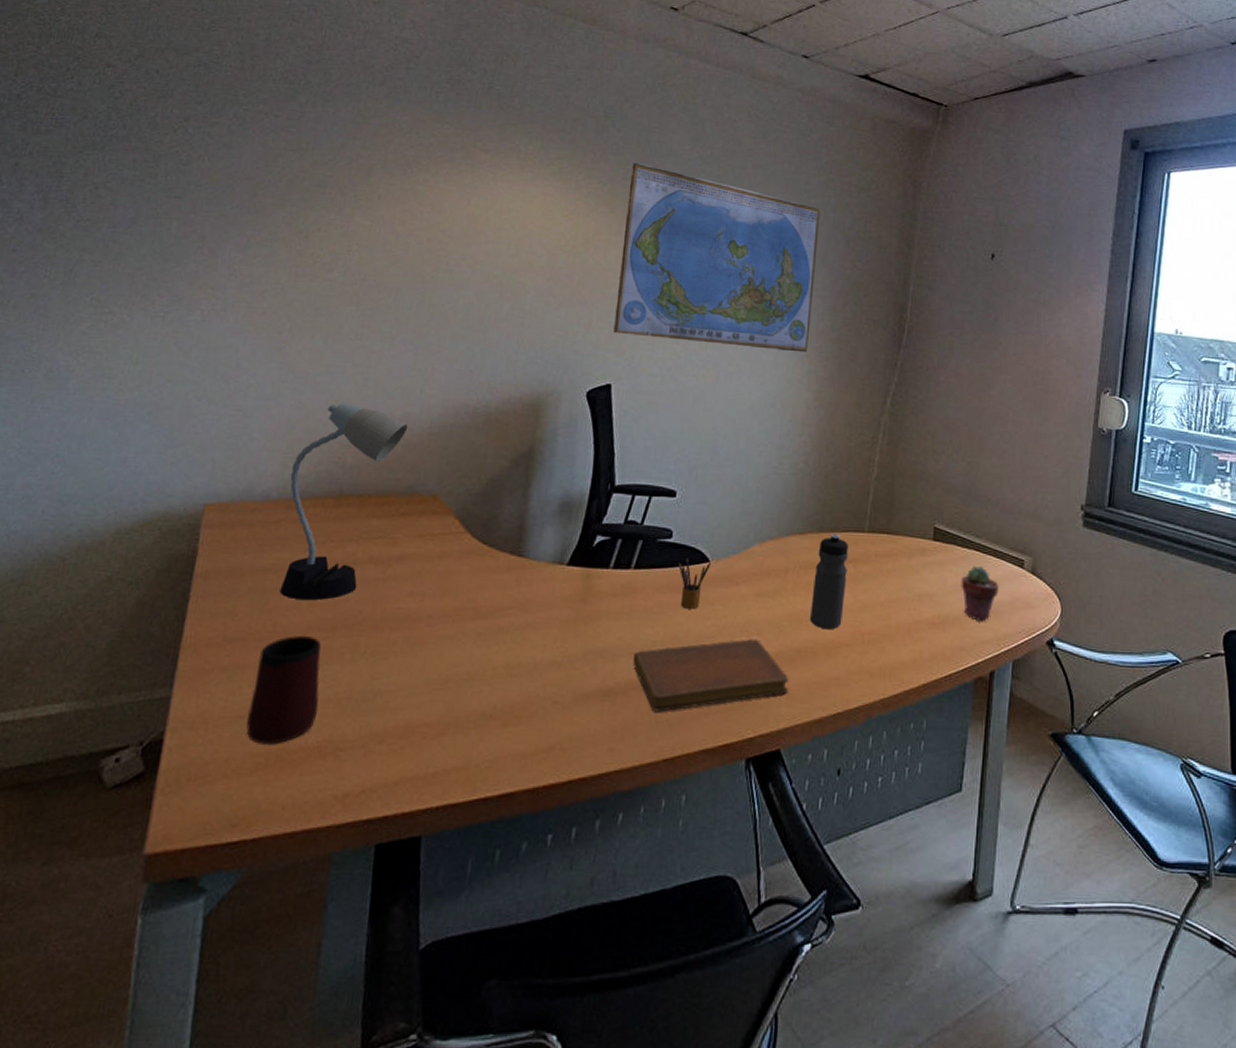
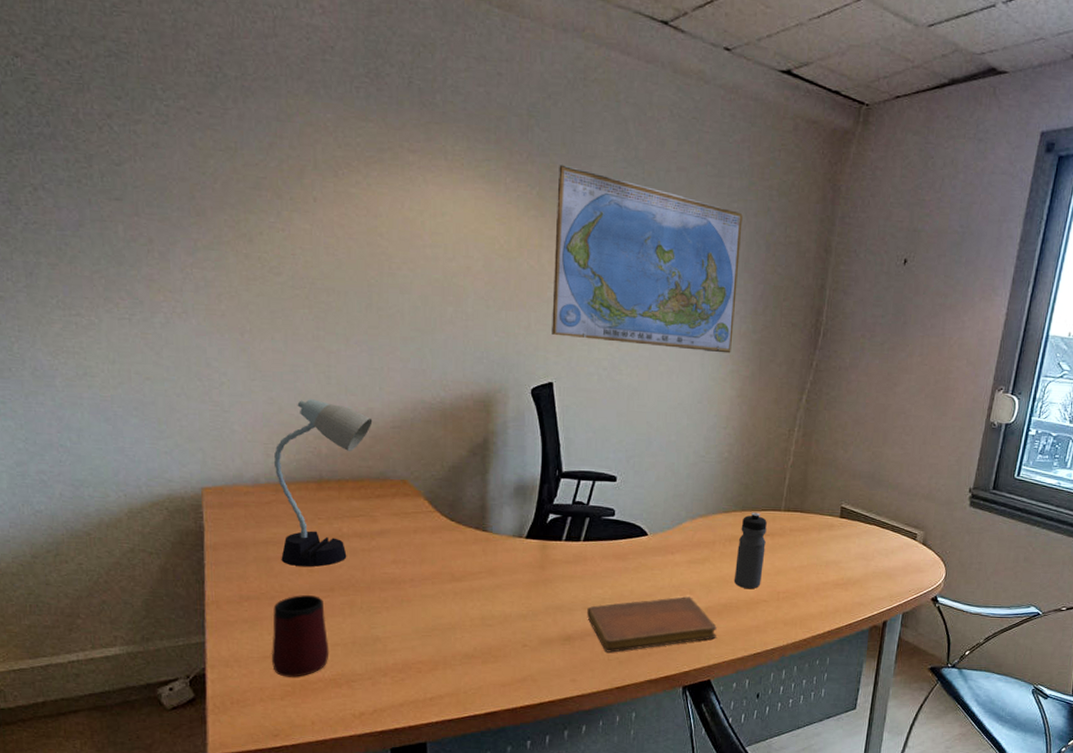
pencil box: present [678,558,711,609] -> none [621,532,649,573]
potted succulent: present [961,566,999,621] -> none [862,539,894,583]

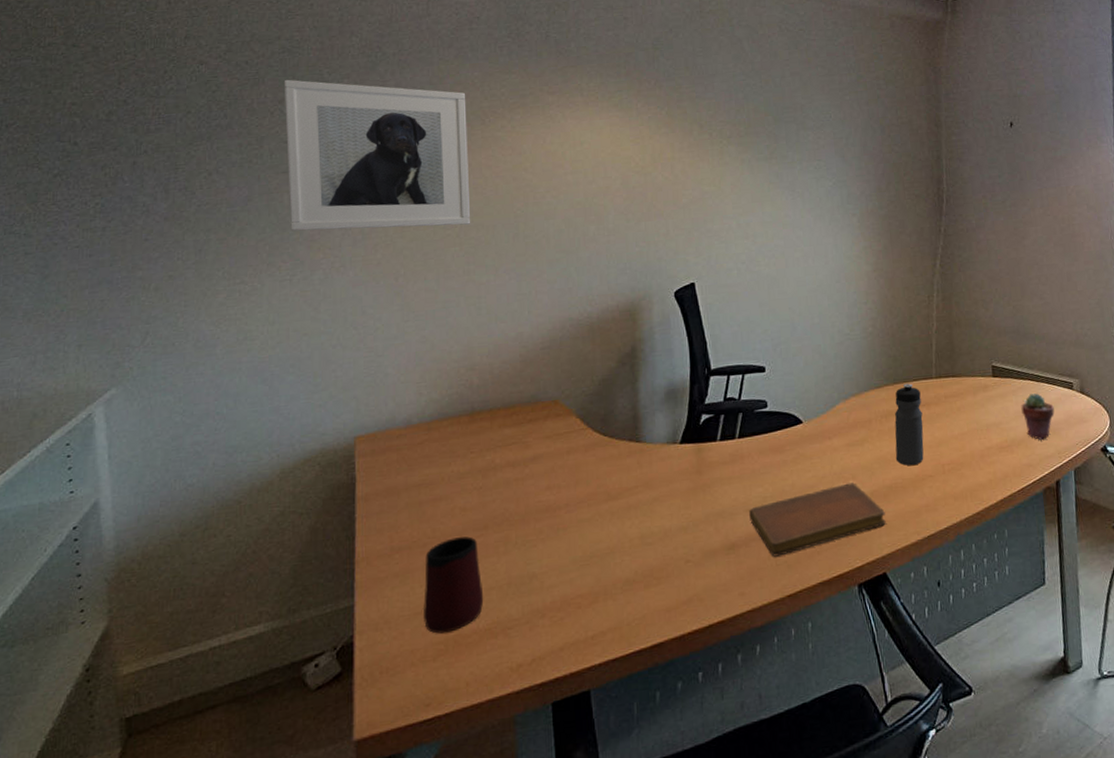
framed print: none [112,90,321,287] -> present [284,79,471,231]
desk lamp: present [274,398,373,567] -> none [427,331,523,507]
world map: present [552,164,743,354] -> none [684,85,862,238]
potted succulent: none [862,539,894,583] -> present [1021,393,1055,440]

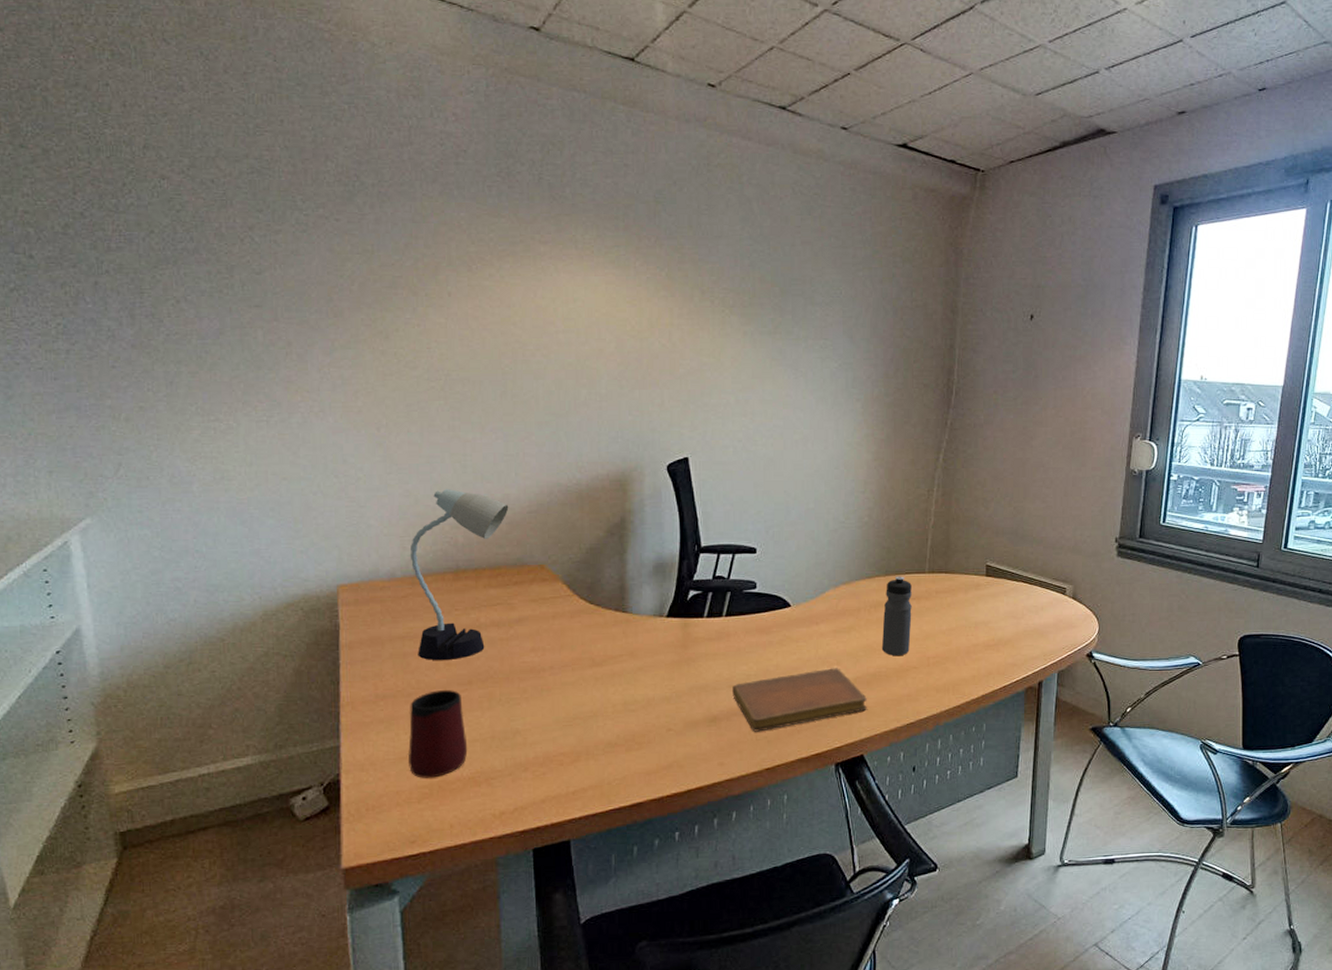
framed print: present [284,79,471,231] -> none [253,203,457,378]
desk lamp: none [427,331,523,507] -> present [411,488,509,661]
potted succulent: present [1021,393,1055,440] -> none [1011,596,1044,641]

